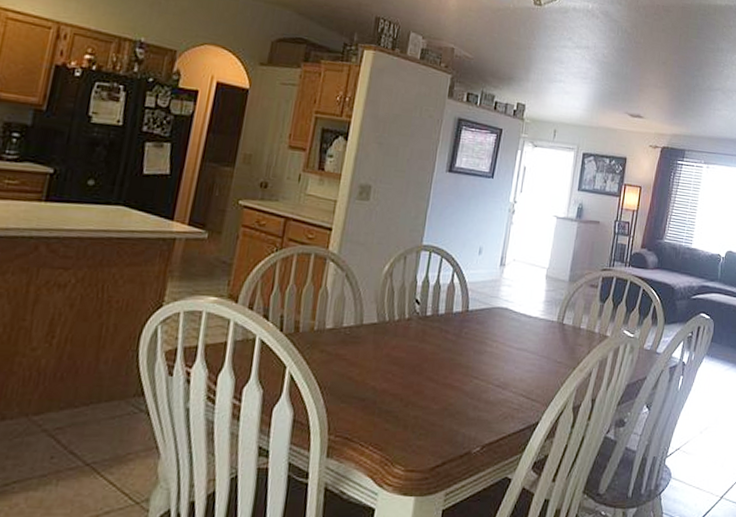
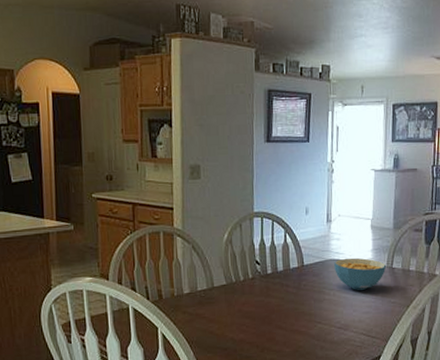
cereal bowl: none [501,307,557,345] -> present [334,257,387,290]

